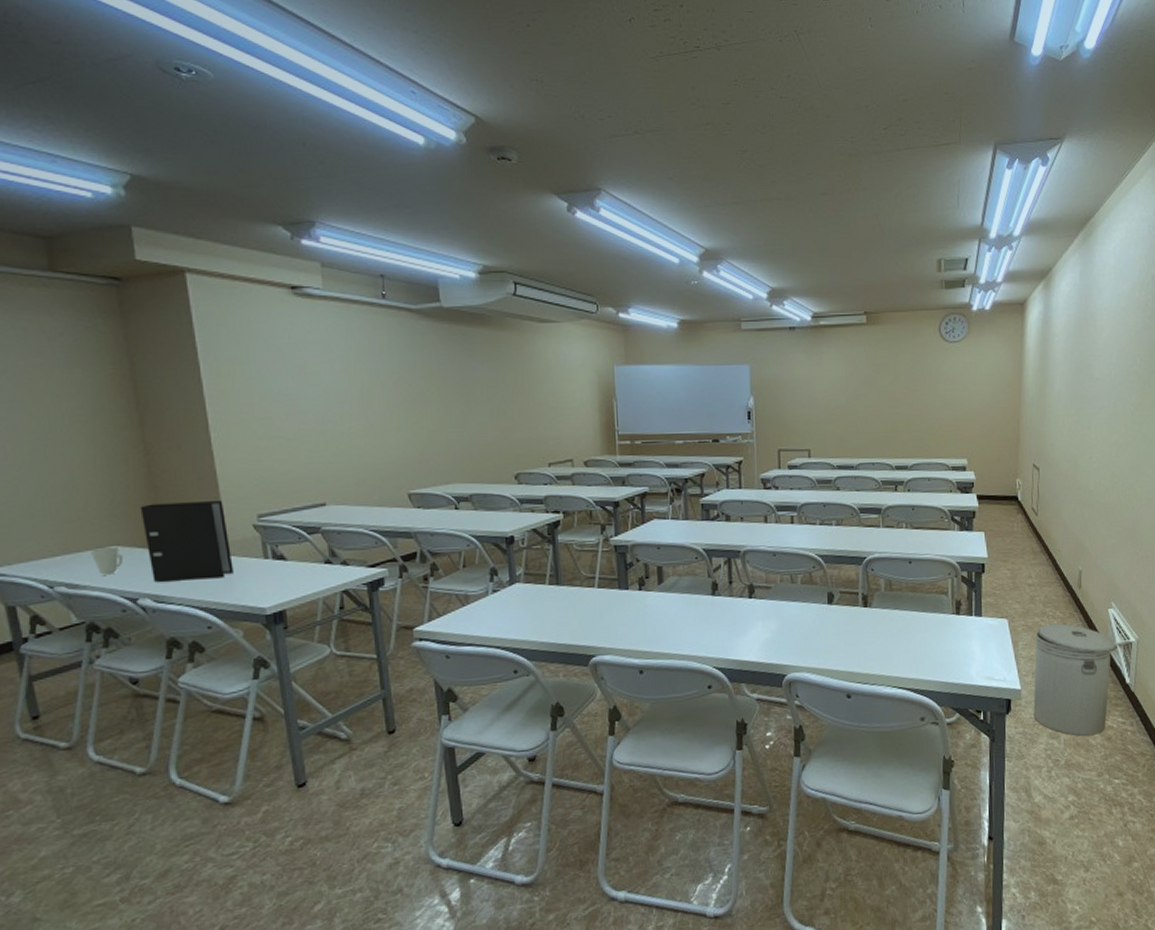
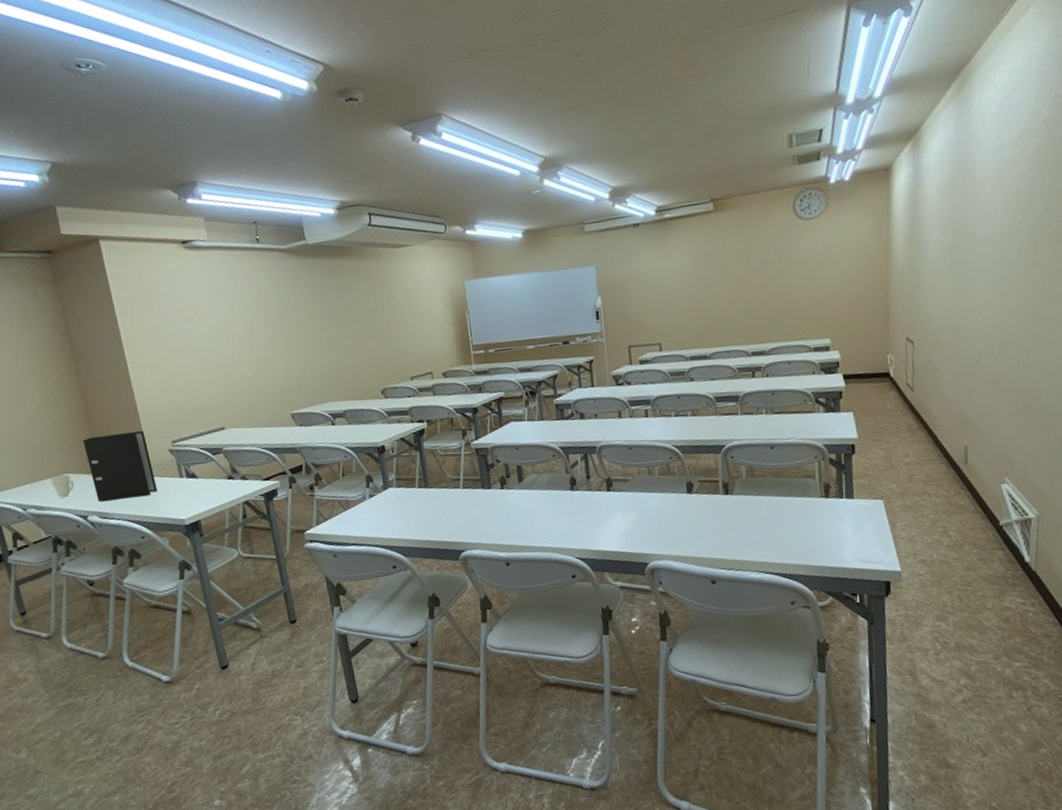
can: present [1033,623,1117,736] -> none [915,502,1013,618]

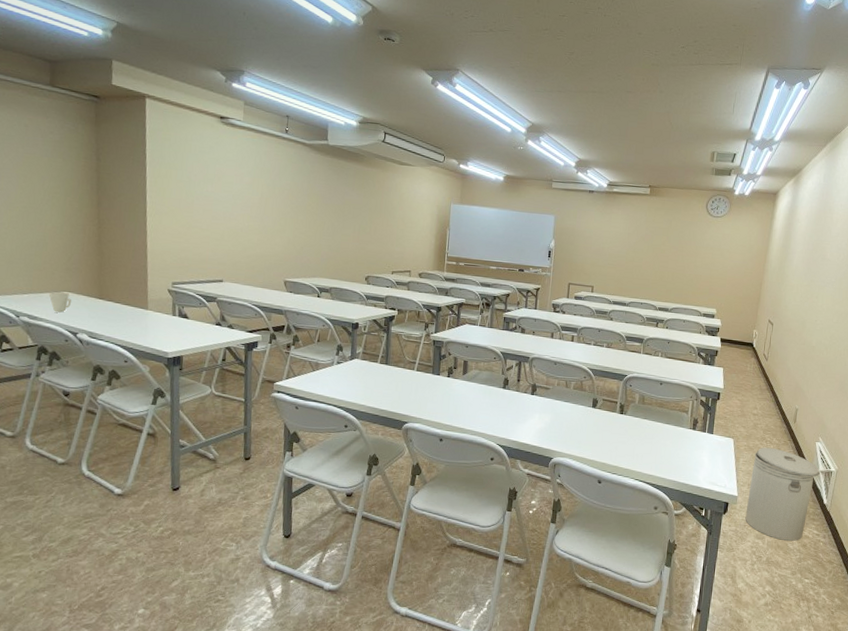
binder: present [82,431,157,501] -> none [88,264,150,326]
can: none [915,502,1013,618] -> present [745,447,820,541]

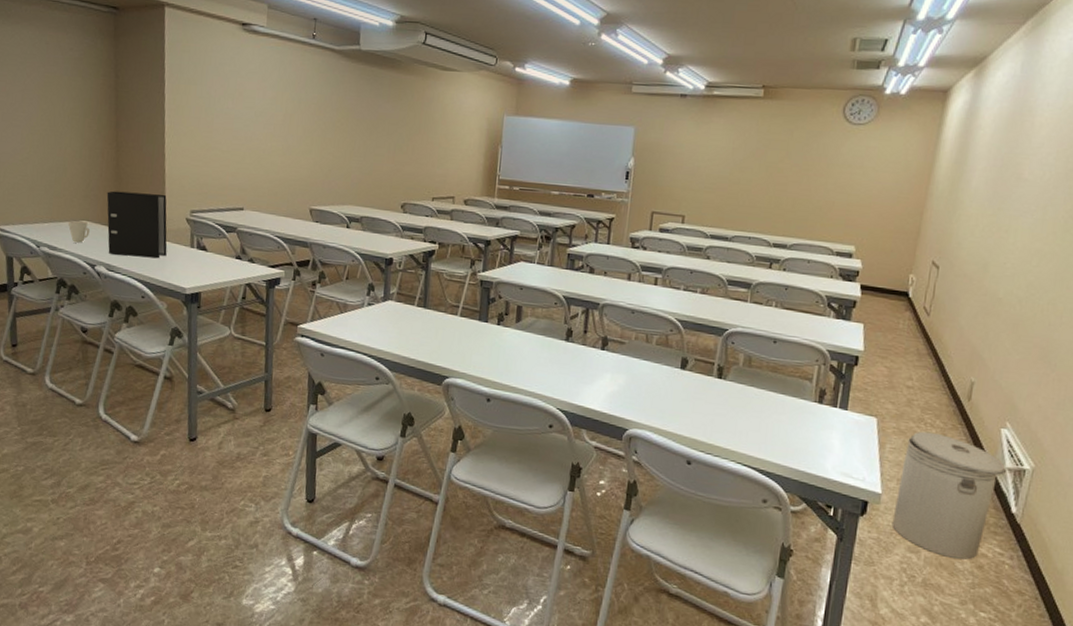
binder: none [88,264,150,326] -> present [106,191,167,259]

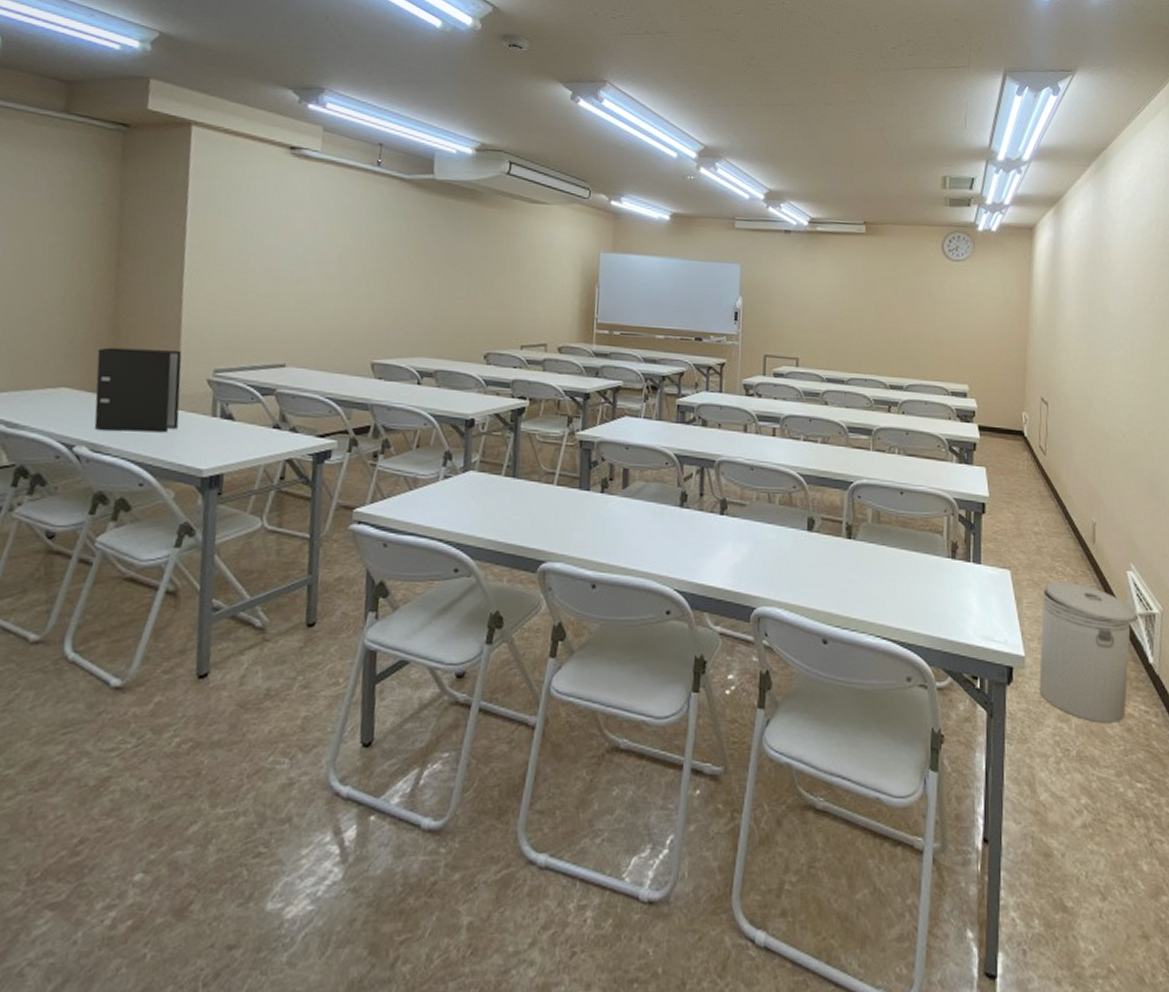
mug: present [68,220,90,243] -> none [37,387,69,417]

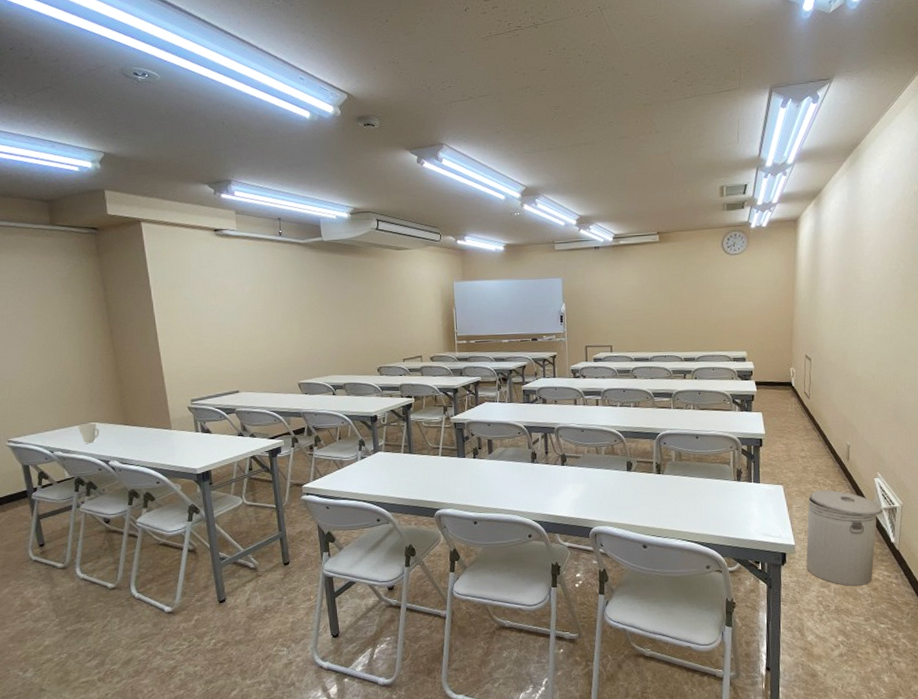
mug: none [37,387,69,417] -> present [77,422,99,443]
binder: present [94,347,182,433] -> none [110,389,175,449]

